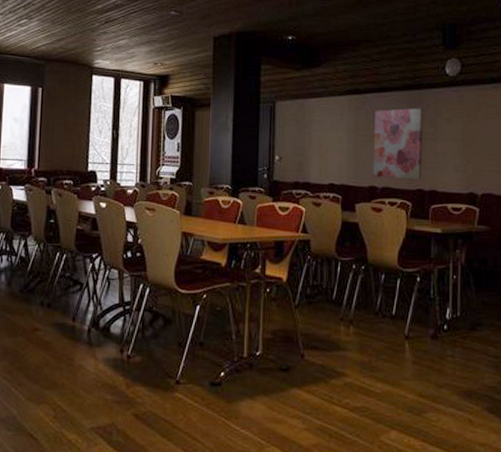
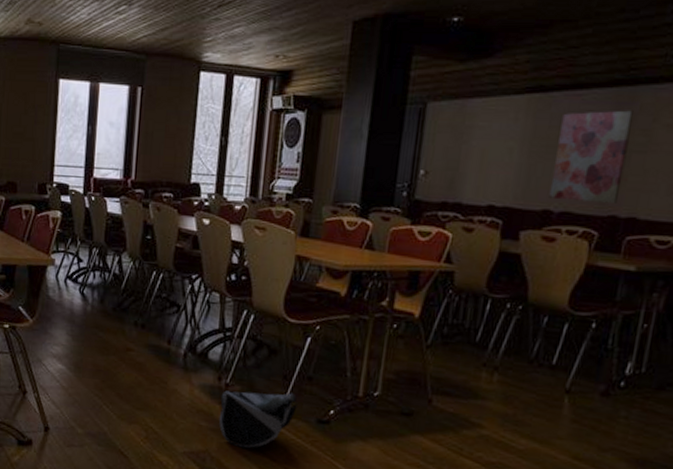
bag: none [122,359,192,418] -> present [218,390,298,448]

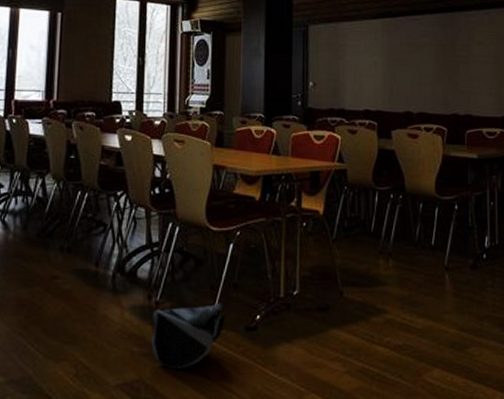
wall art: present [549,110,634,203] -> none [408,31,457,104]

